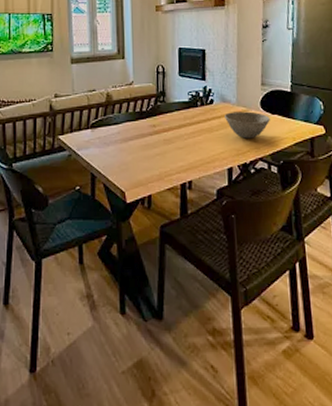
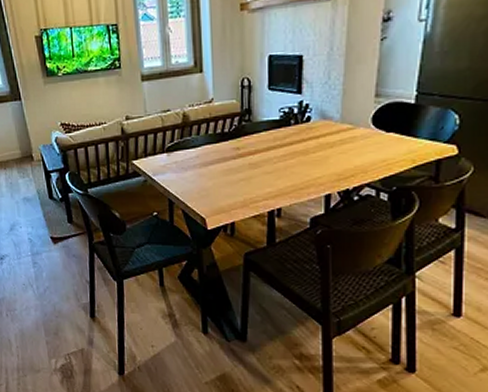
bowl: present [225,111,270,139] -> none [324,129,383,162]

